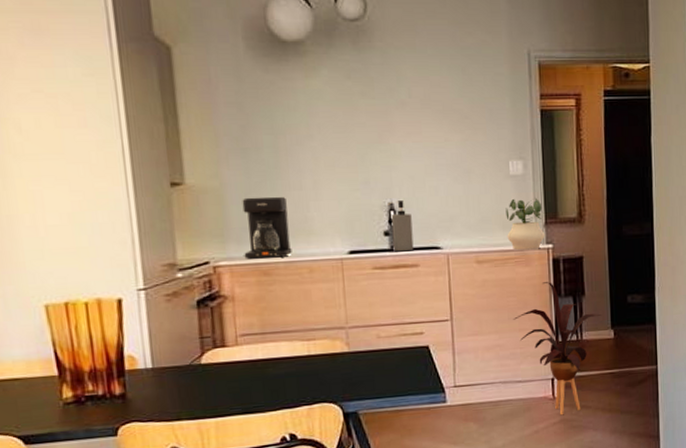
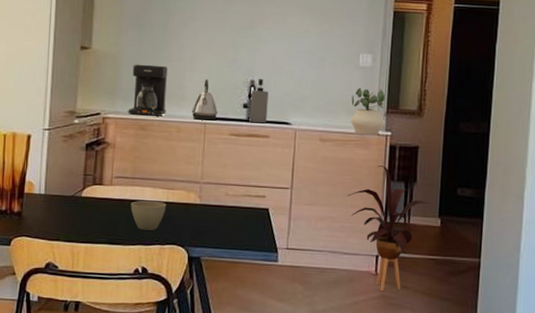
cup: none [265,356,309,392] -> present [131,201,167,231]
kettle: none [323,206,356,256] -> present [192,78,218,121]

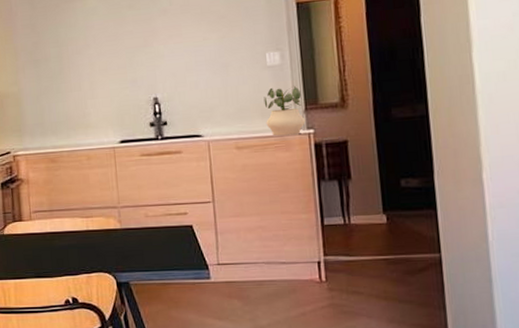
coffee maker: present [128,64,167,116] -> none [34,97,73,149]
cup: present [131,201,167,231] -> none [52,231,88,261]
kettle: present [192,78,218,121] -> none [98,103,126,145]
soap dispenser: present [249,79,269,124] -> none [152,95,177,141]
house plant: present [347,165,431,292] -> none [275,166,372,300]

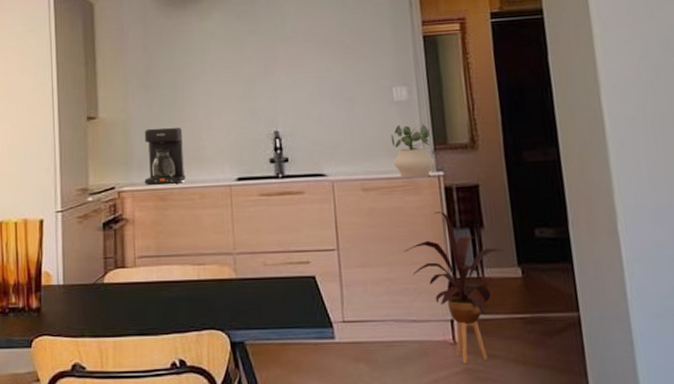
coffee maker: none [34,97,73,149] -> present [144,127,186,185]
house plant: none [275,166,372,300] -> present [404,212,506,364]

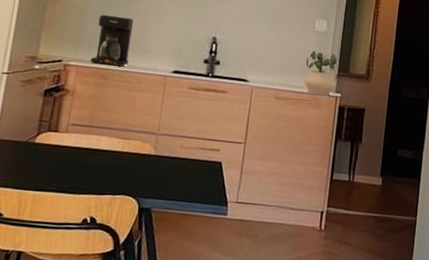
house plant: present [404,212,506,364] -> none [297,125,374,247]

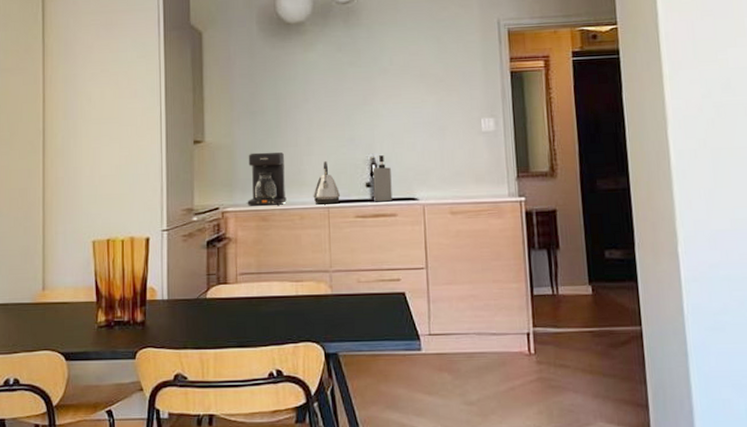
kettle: none [153,33,180,74] -> present [313,160,341,205]
soap dispenser: none [209,36,229,80] -> present [370,155,393,202]
potted plant: present [304,50,337,96] -> none [478,152,517,203]

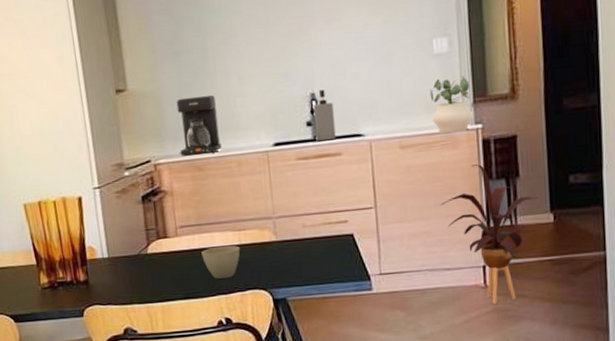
cup: none [259,296,297,329] -> present [201,246,241,279]
kettle: present [313,160,341,205] -> none [249,100,280,149]
potted plant: none [478,152,517,203] -> present [430,75,474,133]
house plant: none [486,234,578,373] -> present [440,164,540,305]

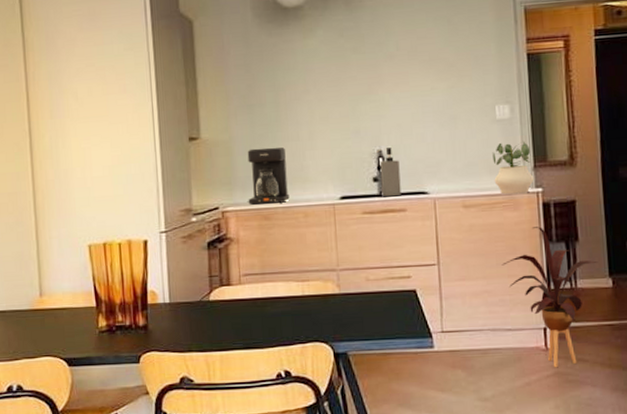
cup: present [201,246,241,279] -> none [264,296,303,330]

